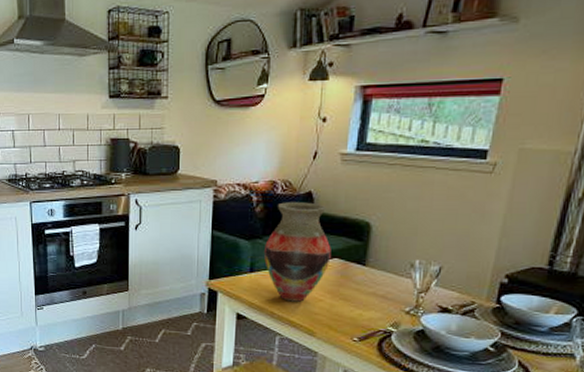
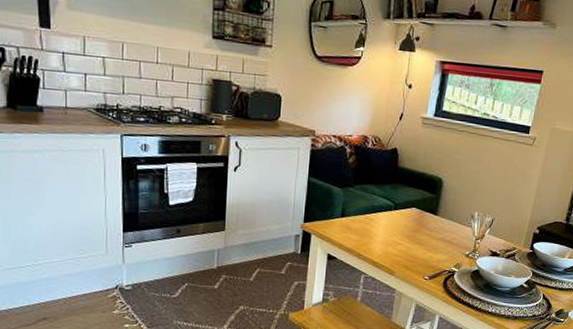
vase: present [263,202,331,302] -> none [354,155,411,245]

